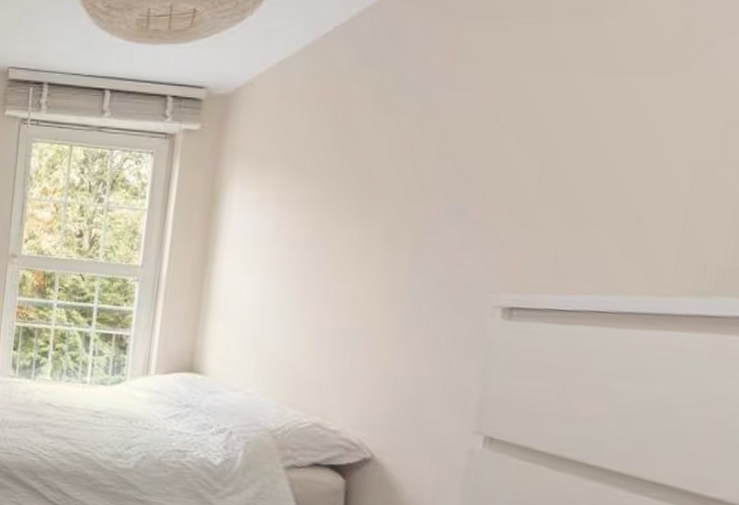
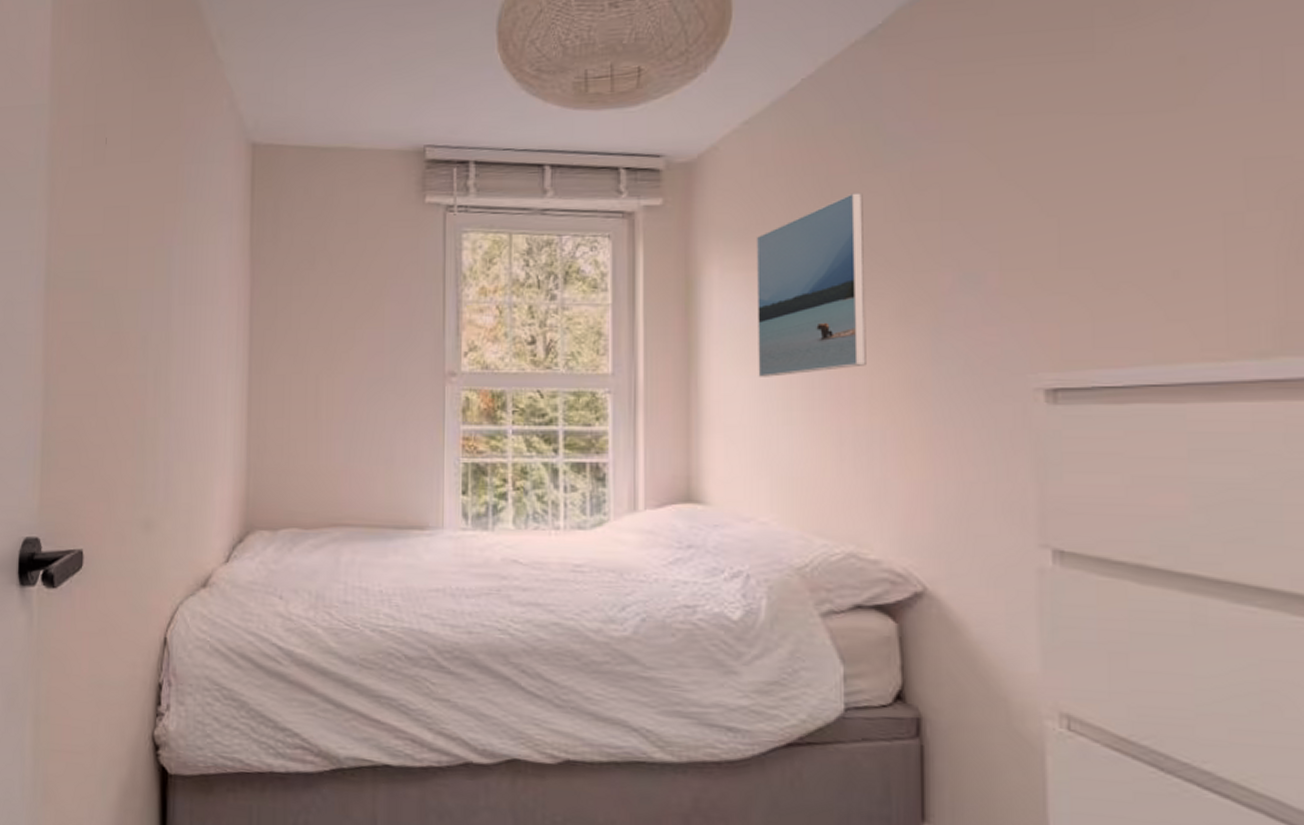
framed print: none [261,129,373,279] -> present [756,192,866,377]

